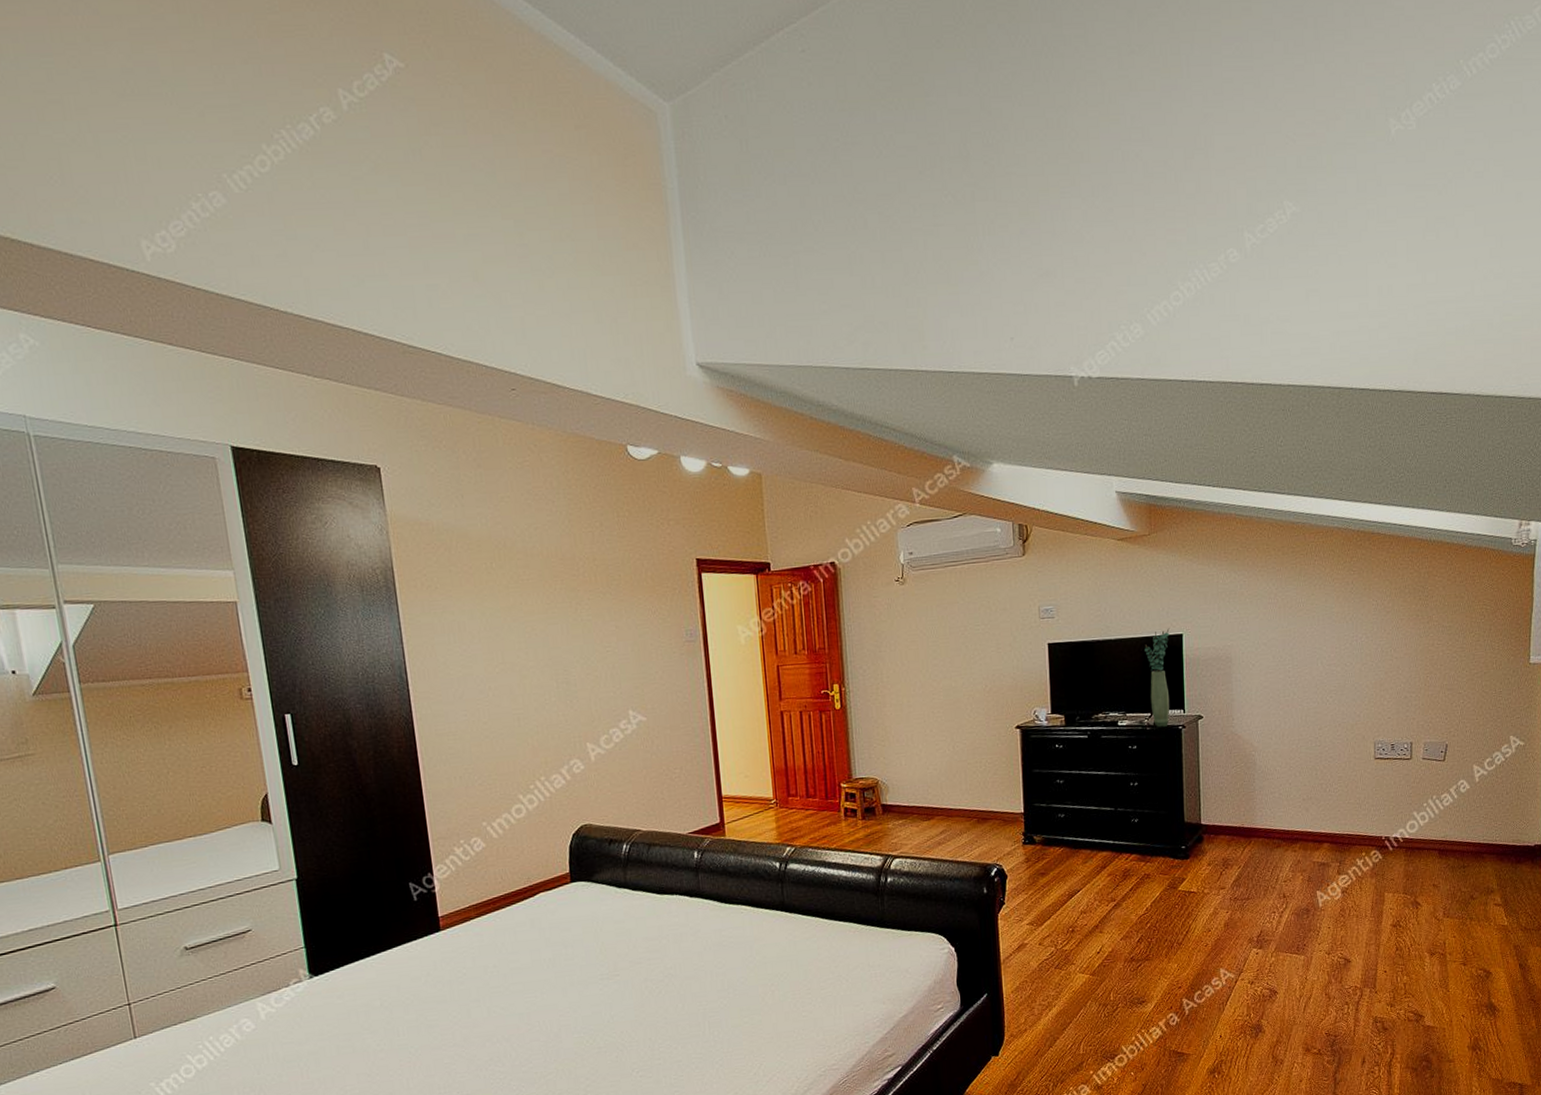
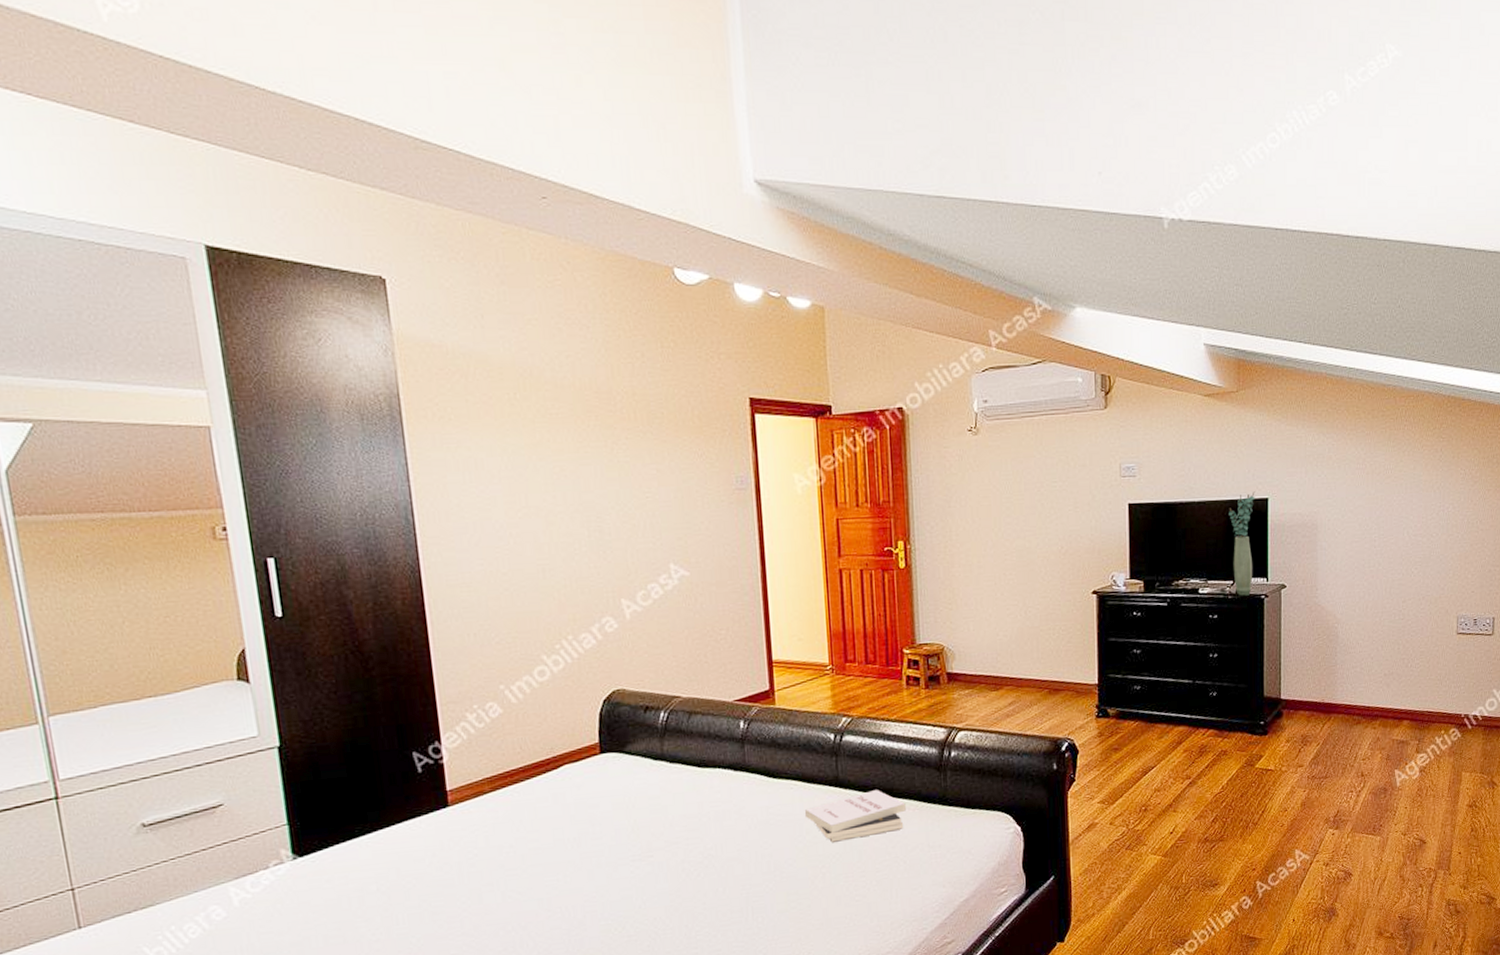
books: none [755,913,847,962] -> present [805,790,906,843]

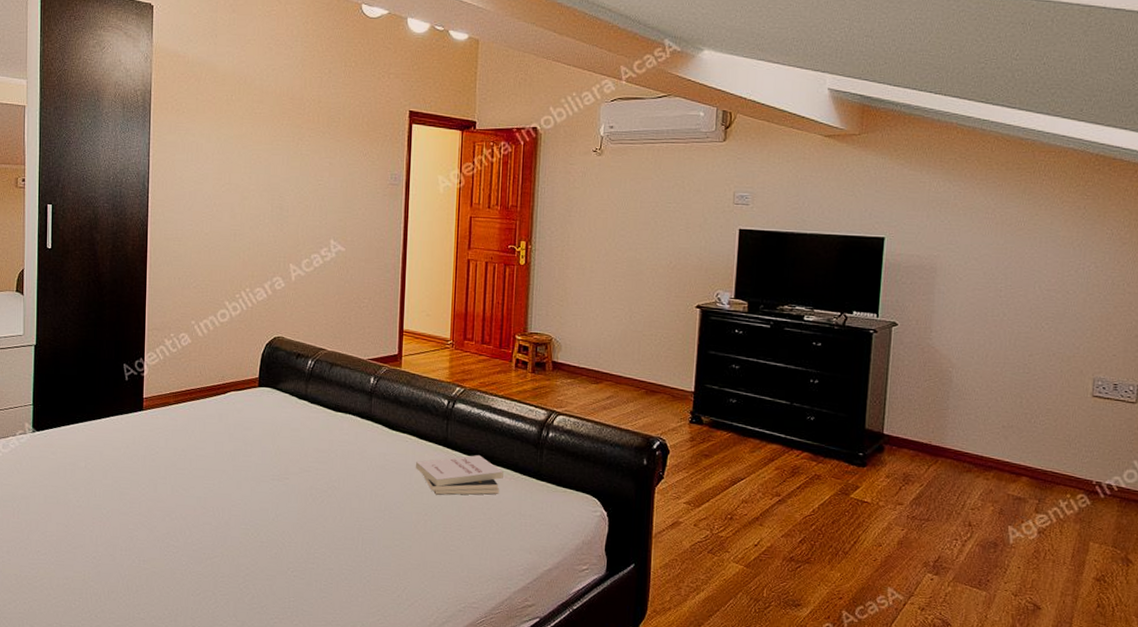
vase: present [1229,491,1255,597] -> none [841,230,871,330]

